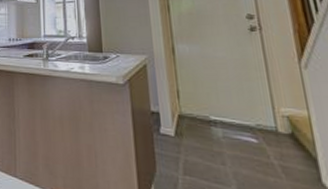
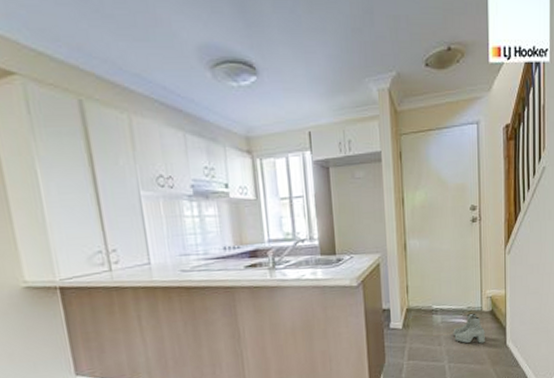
boots: none [239,132,288,174] -> present [453,312,485,344]

